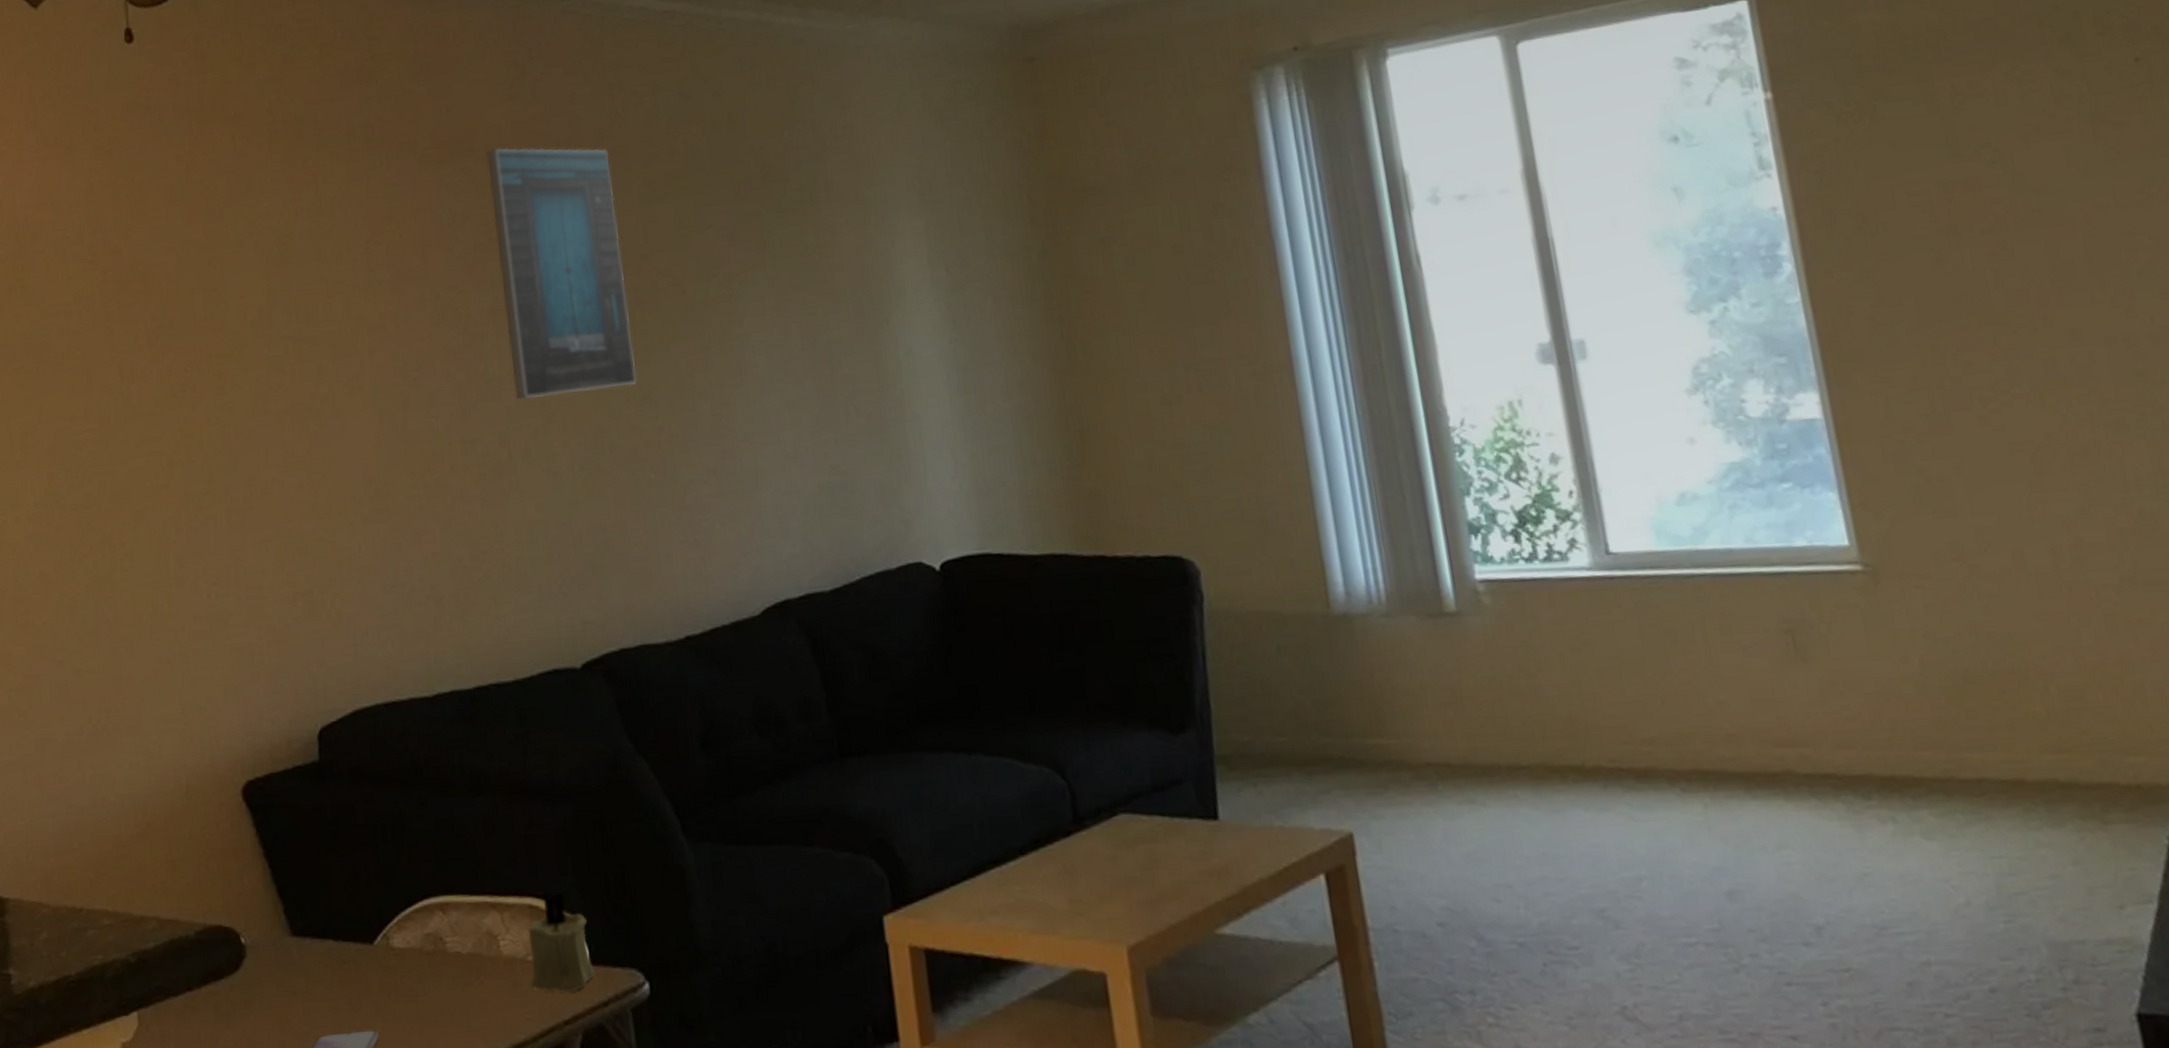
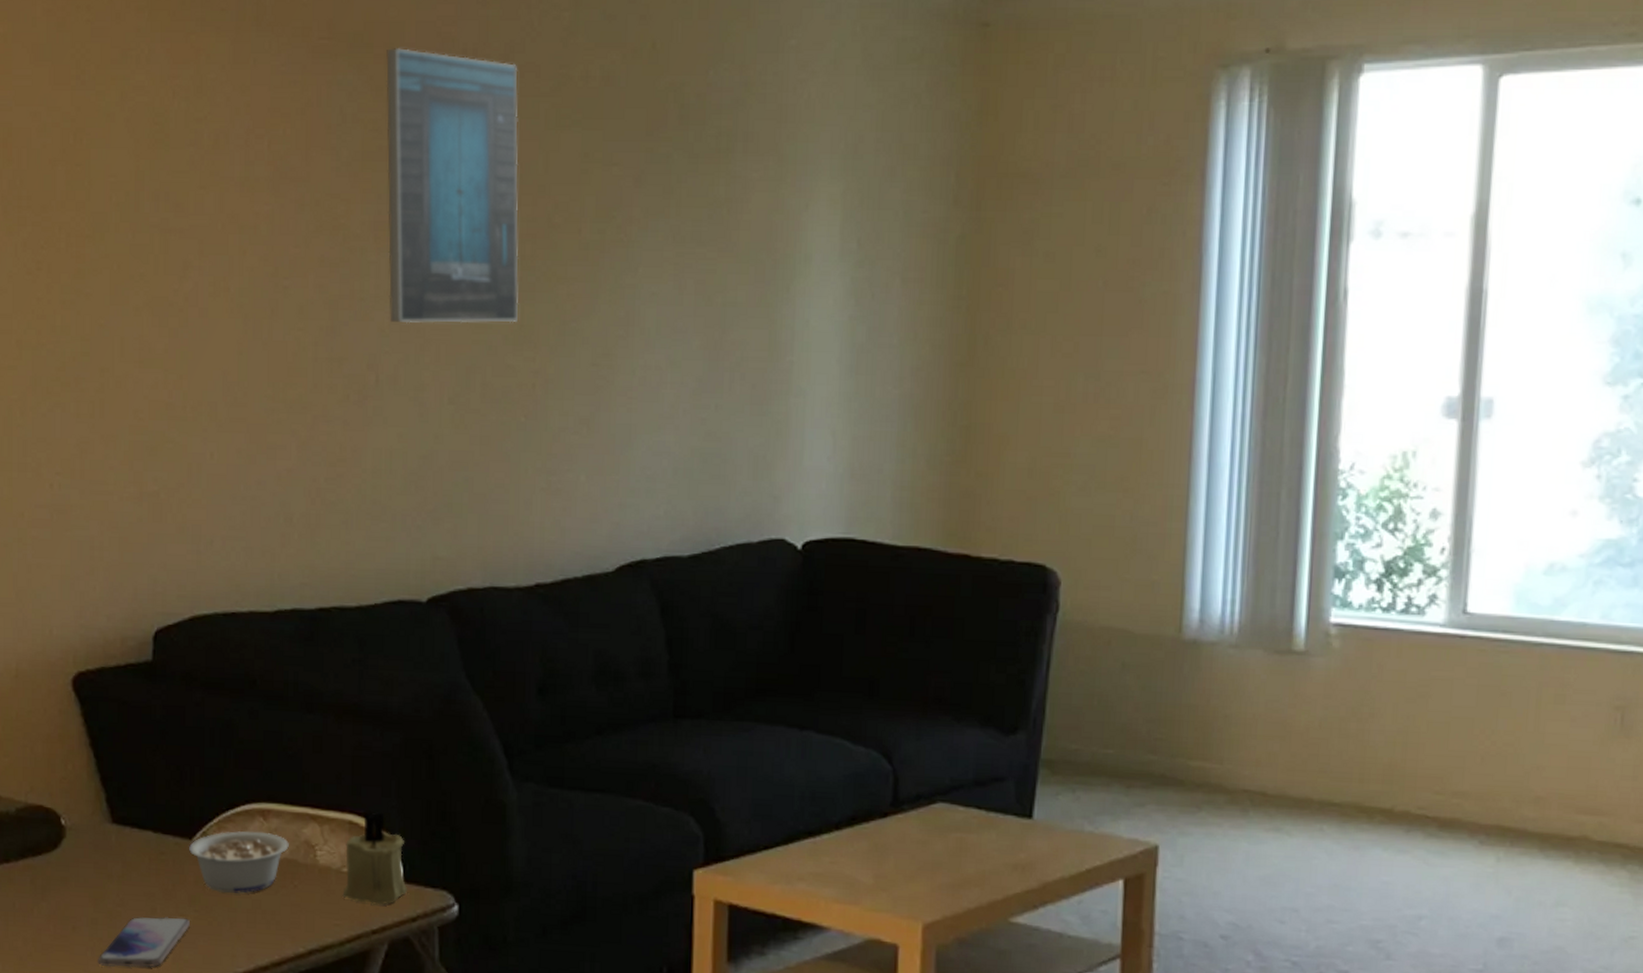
legume: none [371,927,471,999] -> present [189,831,289,894]

